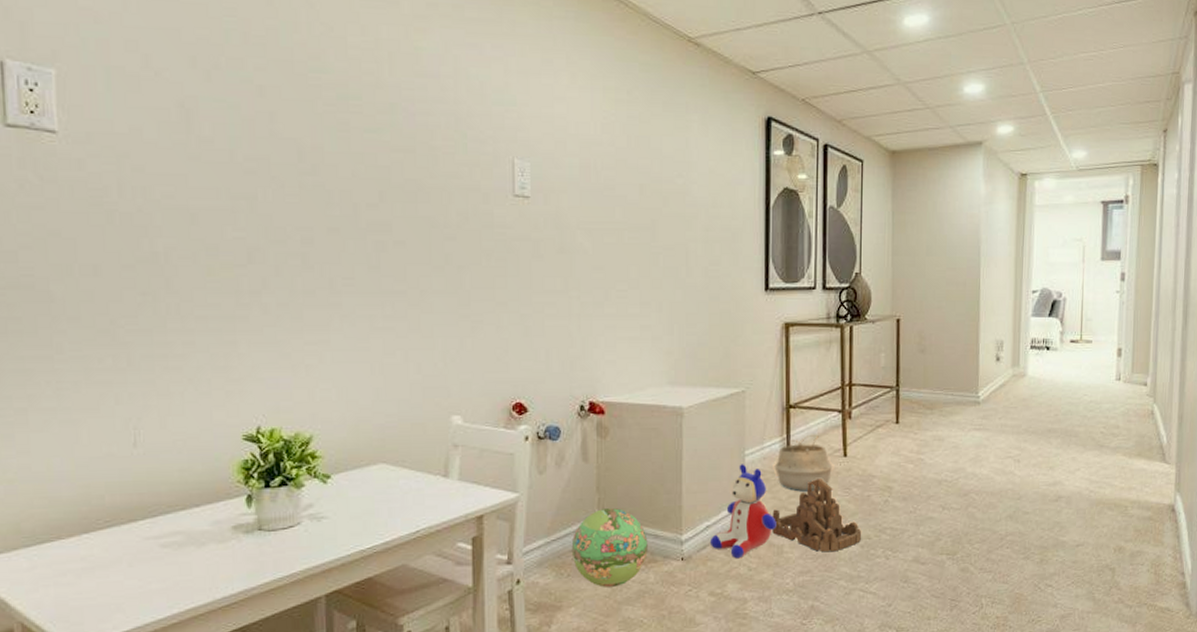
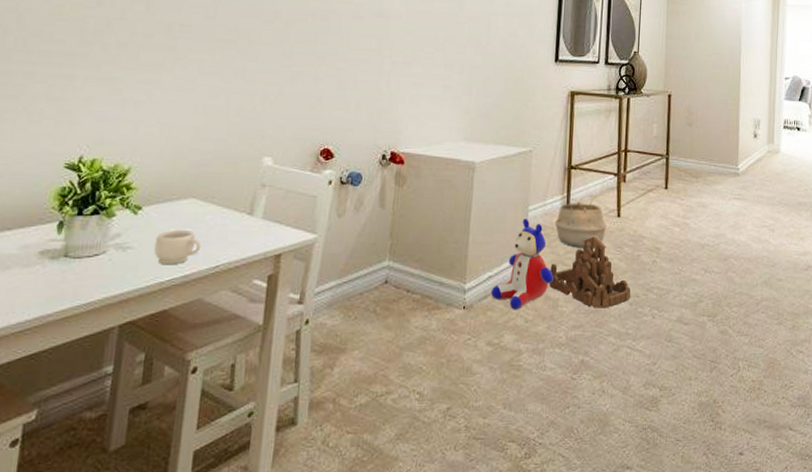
cup: none [349,495,399,533] -> present [153,229,202,265]
ball: present [571,507,648,587] -> none [361,253,433,332]

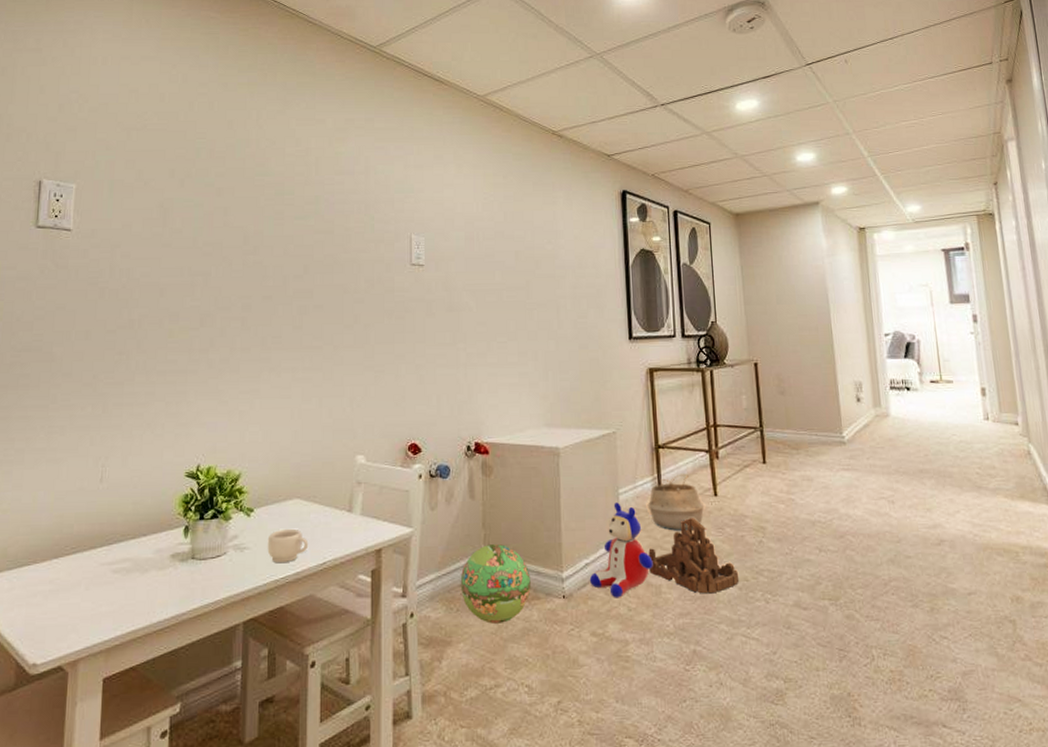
ball: none [361,253,433,332] -> present [460,543,531,624]

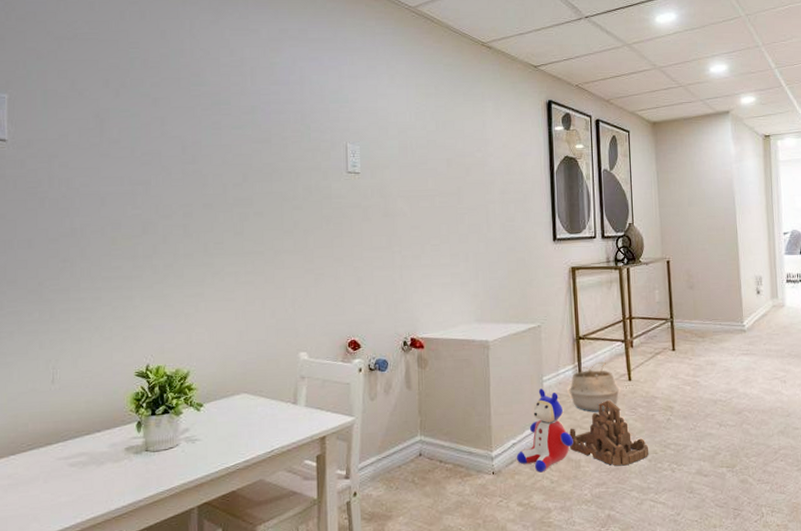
cup: present [267,528,309,564] -> none [217,420,257,453]
ball: present [460,543,531,624] -> none [399,428,464,499]

